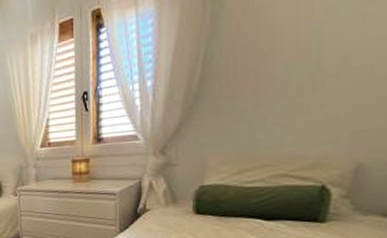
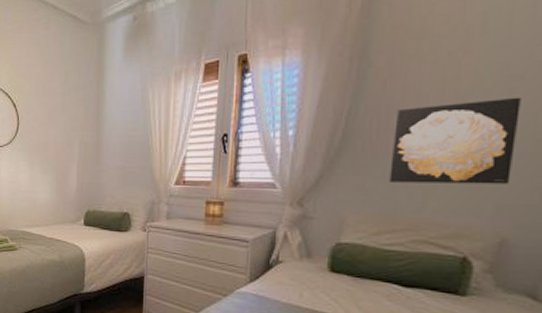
wall art: none [247,21,374,122] -> present [389,97,521,185]

